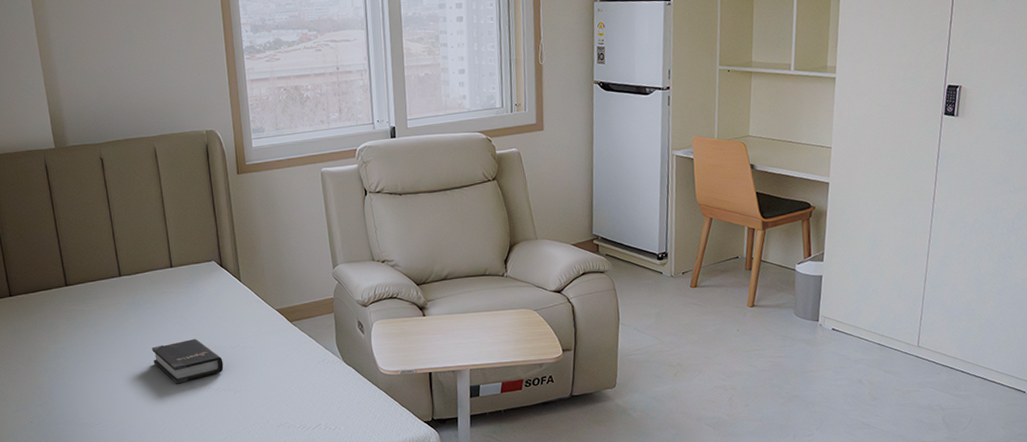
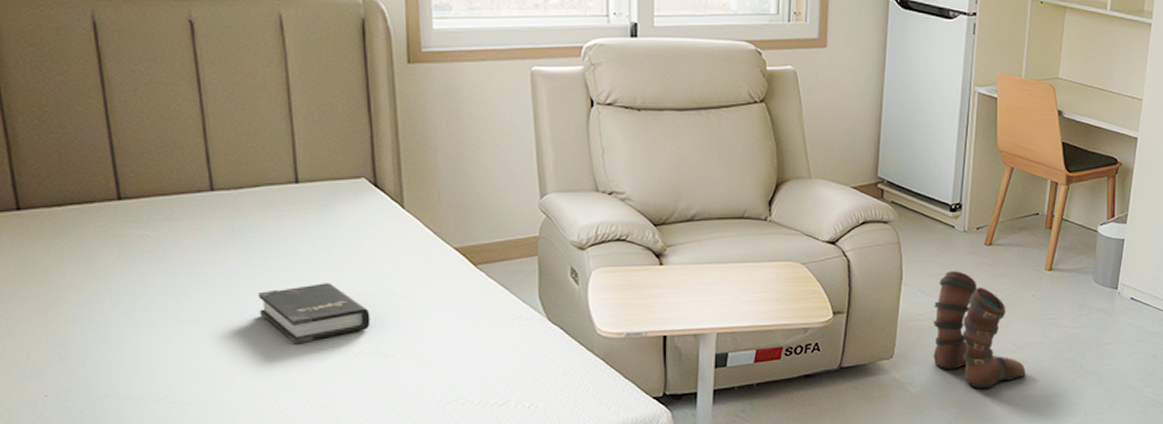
boots: none [648,311,736,413] -> present [933,271,1025,389]

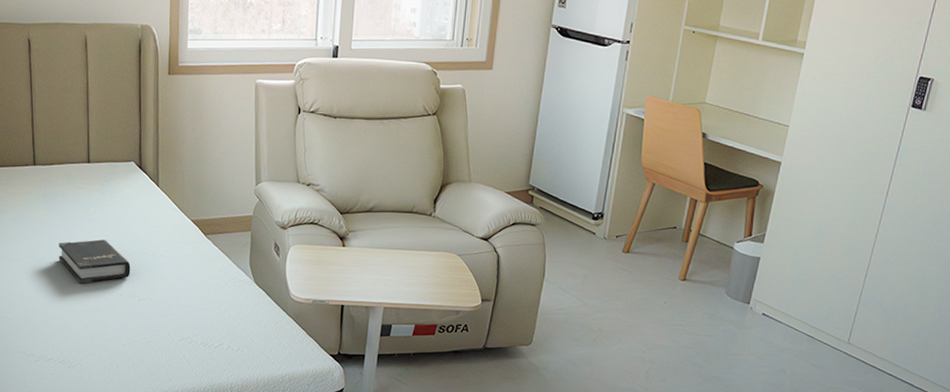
boots: present [933,271,1025,389] -> none [567,273,653,382]

